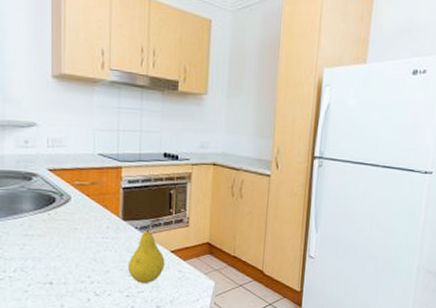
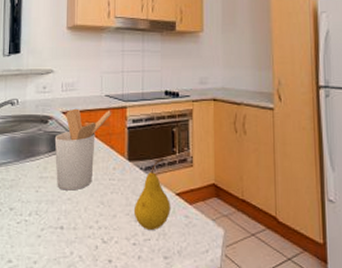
utensil holder: none [40,166,106,248] -> present [54,108,112,191]

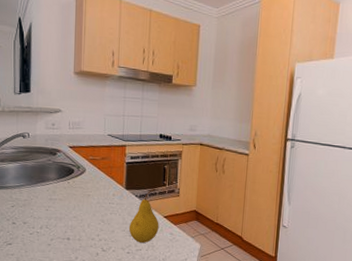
utensil holder: present [54,108,112,191] -> none [62,144,113,211]

